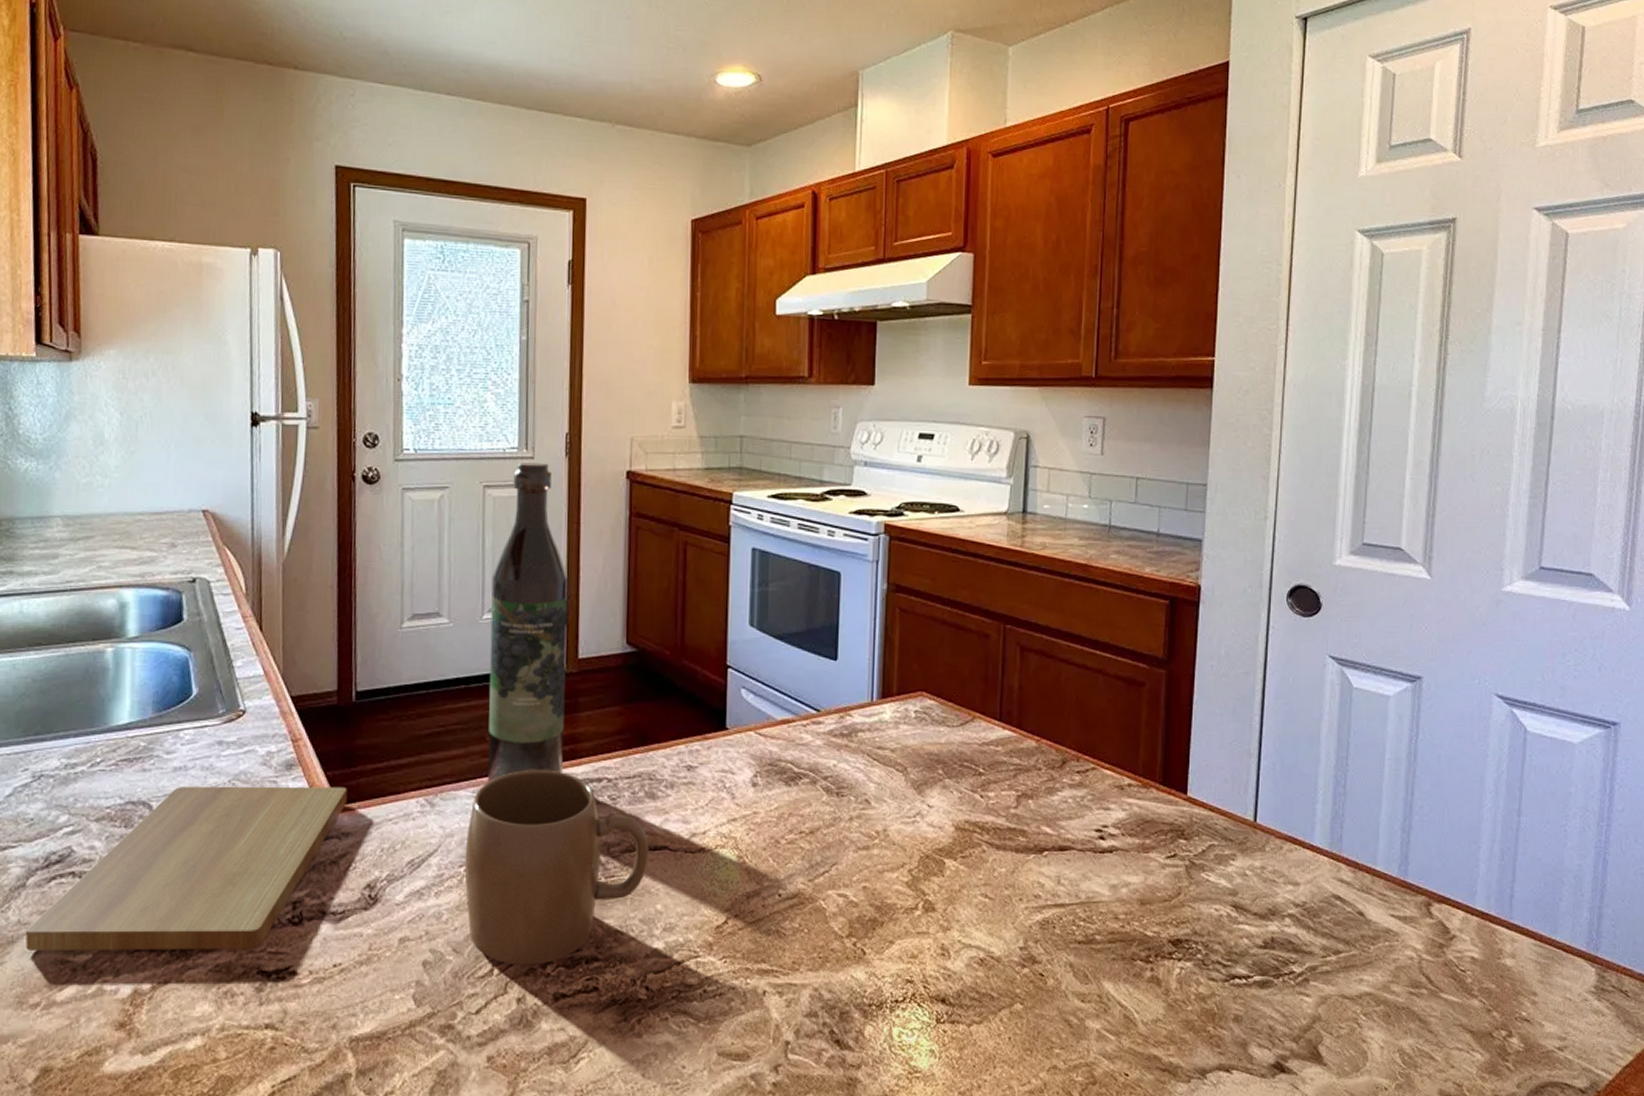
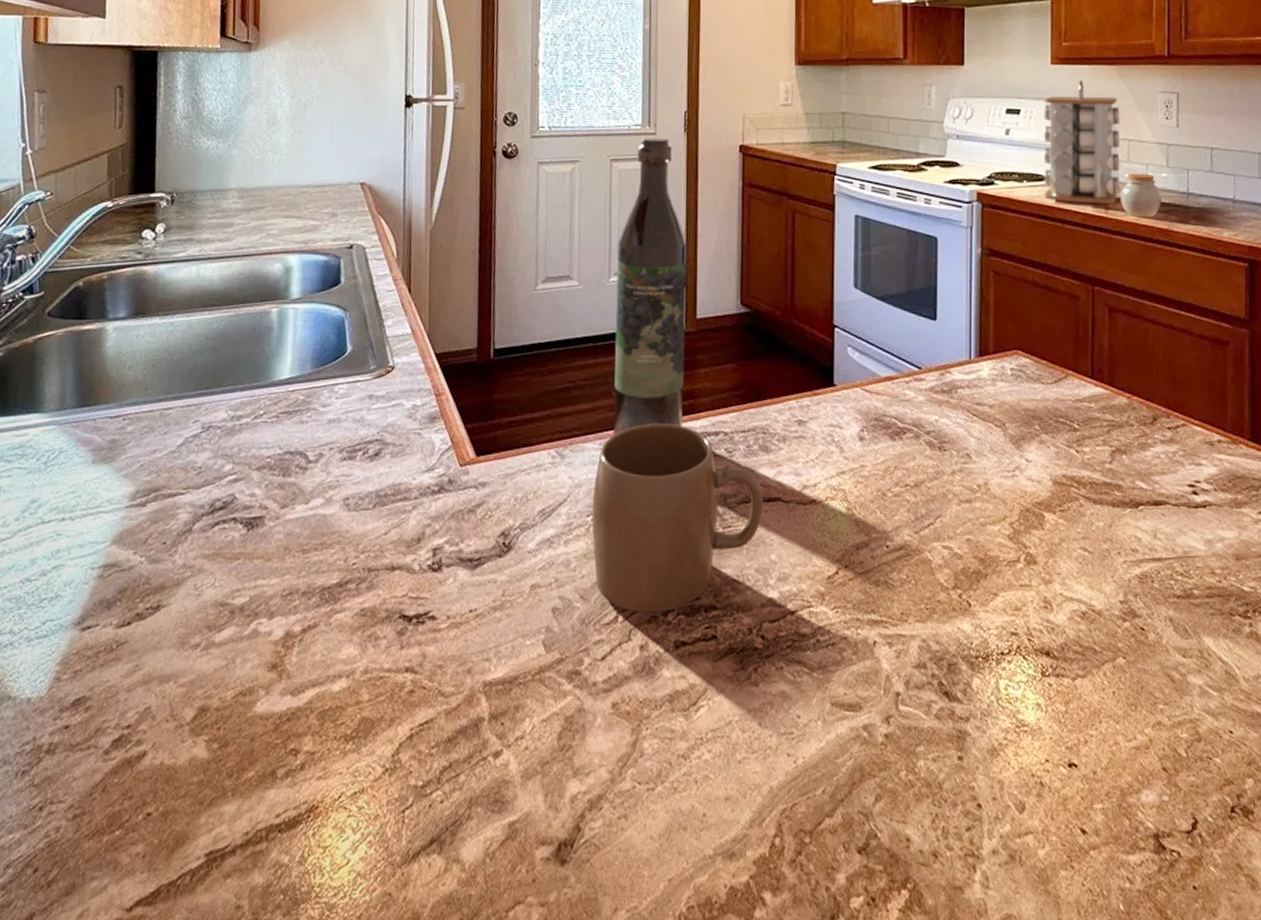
cutting board: present [26,786,347,950] -> none [189,437,485,594]
spice rack: none [956,403,1041,538] -> present [1044,80,1121,205]
jar: none [1037,504,1082,552] -> present [1119,173,1162,218]

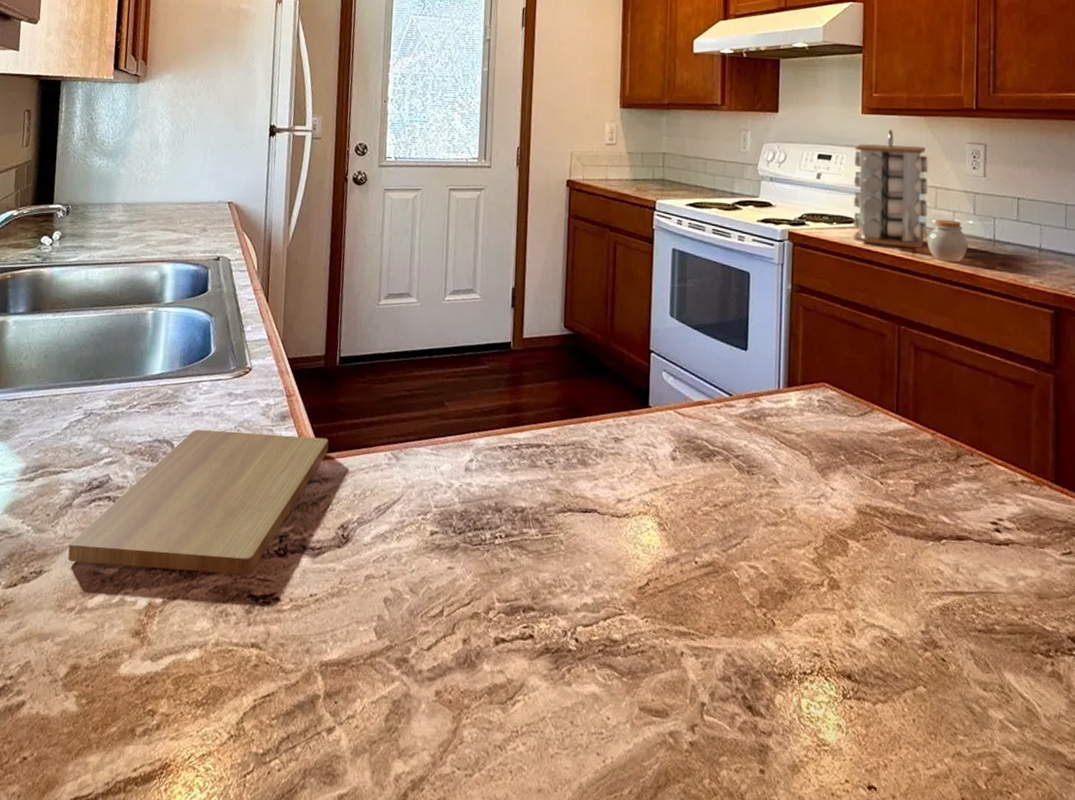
cutting board: none [189,437,485,594] -> present [67,430,329,575]
mug: present [591,424,763,614] -> none [422,433,580,610]
wine bottle: present [613,138,687,436] -> none [444,170,517,443]

